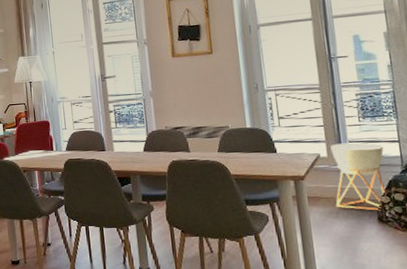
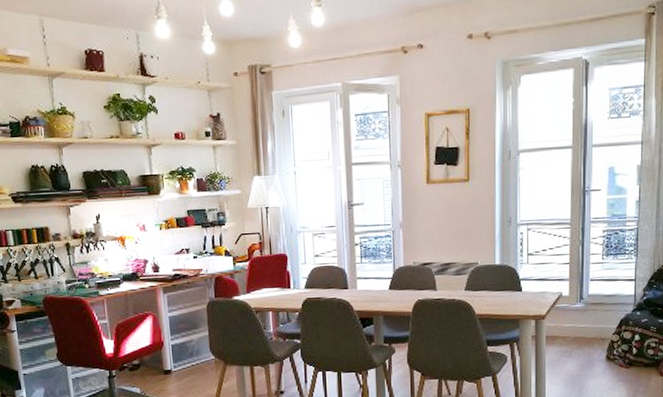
planter: present [330,142,387,211] -> none [570,281,620,349]

